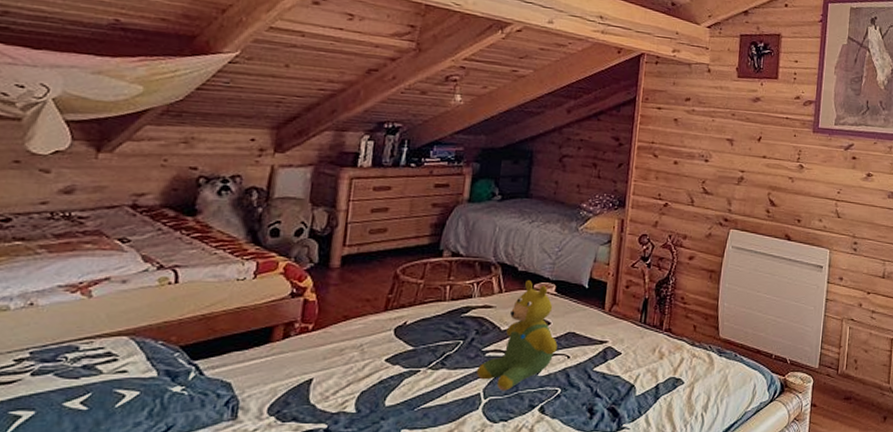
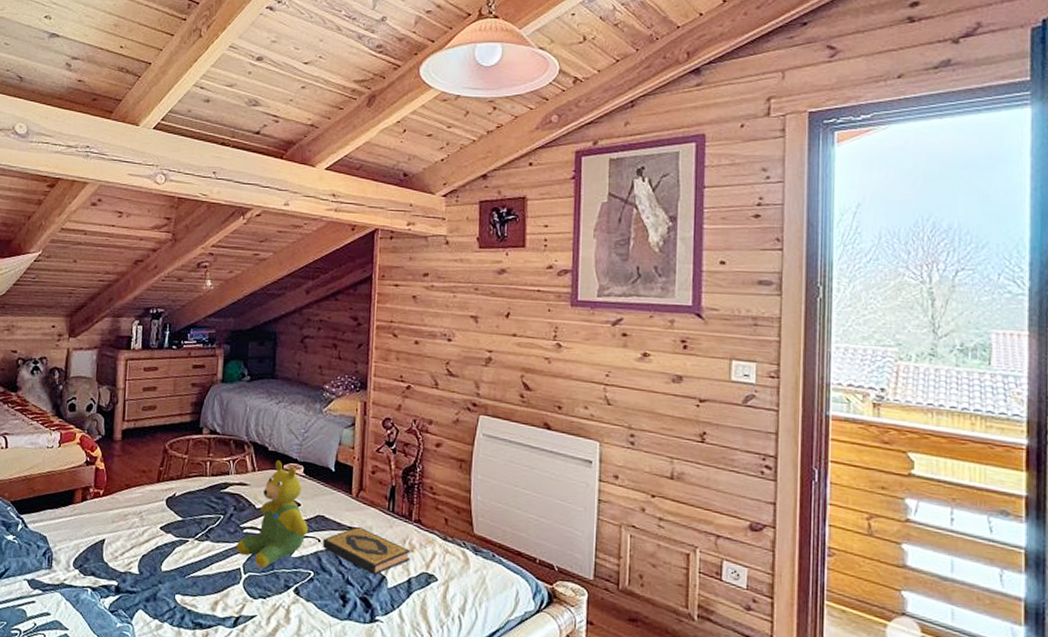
hardback book: none [571,339,660,384] -> present [322,526,411,574]

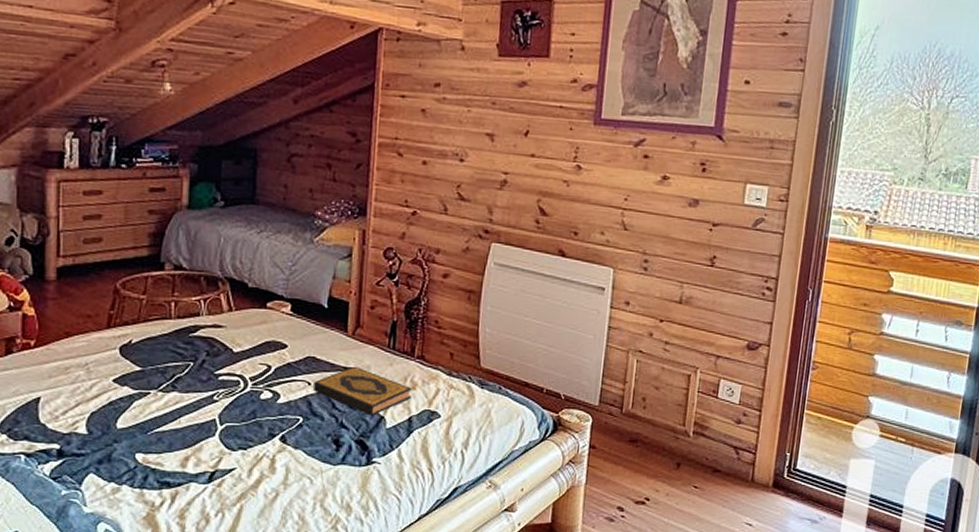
teddy bear: present [237,461,308,569] -> none [211,298,296,418]

